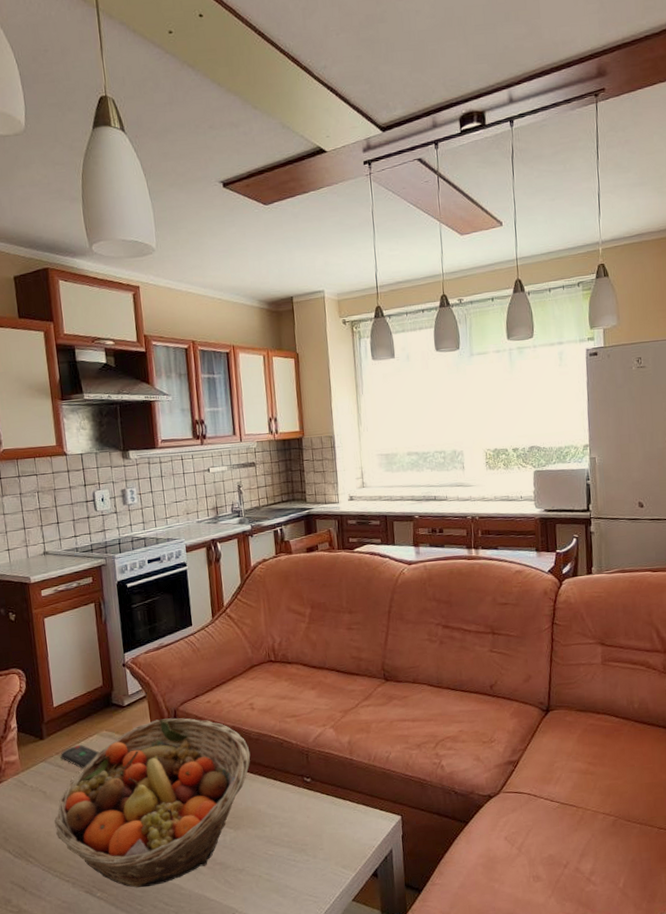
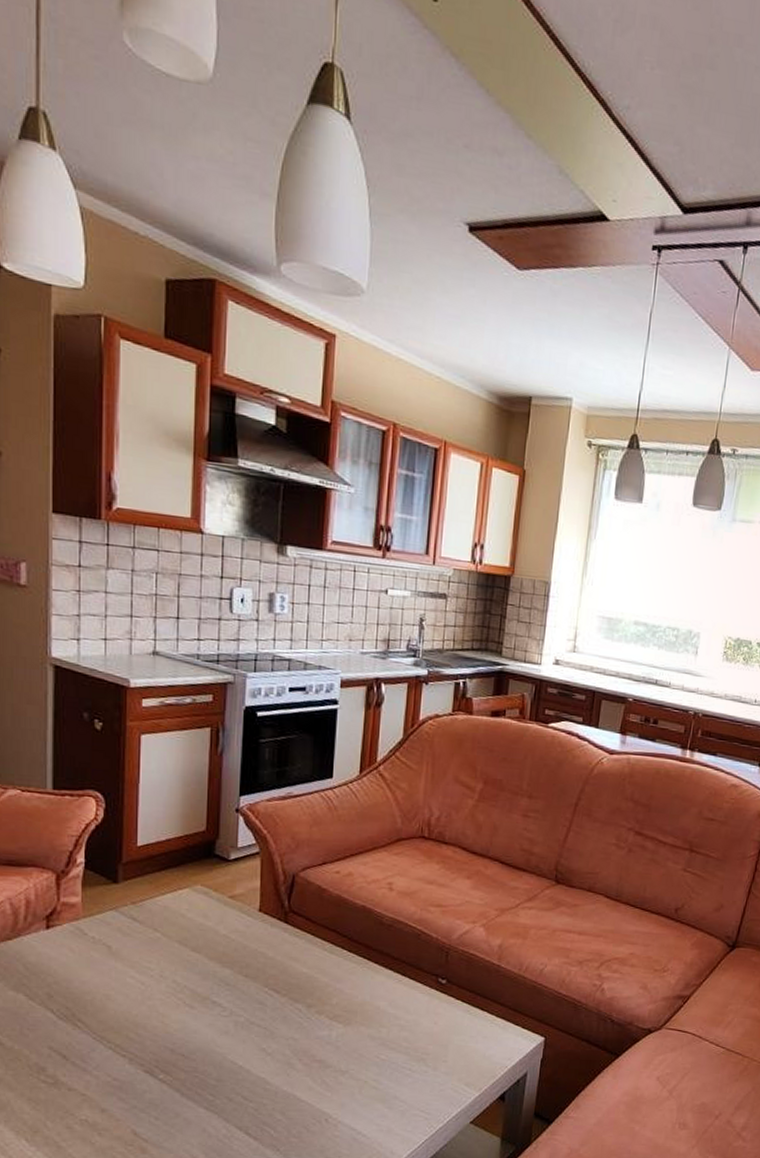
fruit basket: present [54,718,251,888] -> none [117,882,379,1076]
remote control: present [60,744,99,769] -> none [137,896,188,927]

